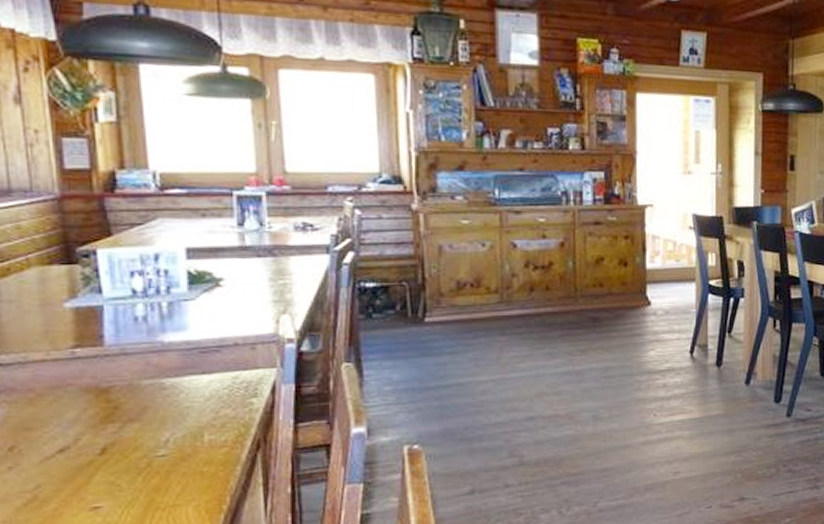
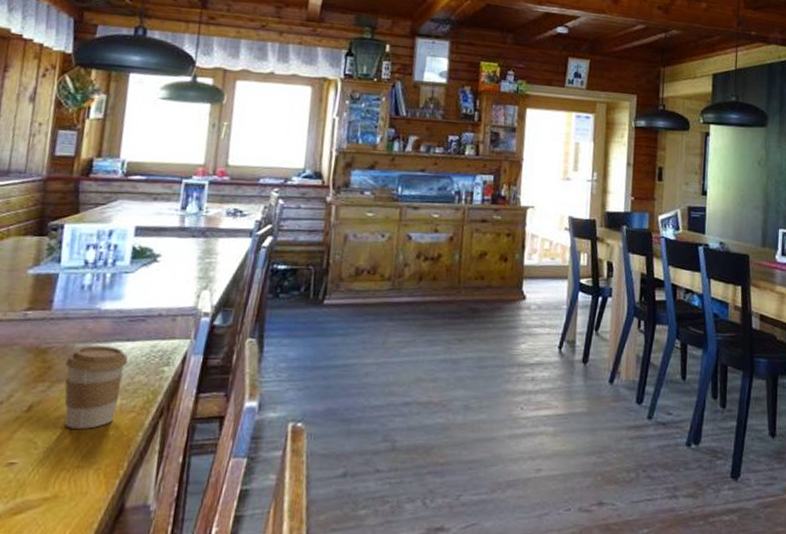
coffee cup: none [135,381,209,468] -> present [64,345,129,429]

